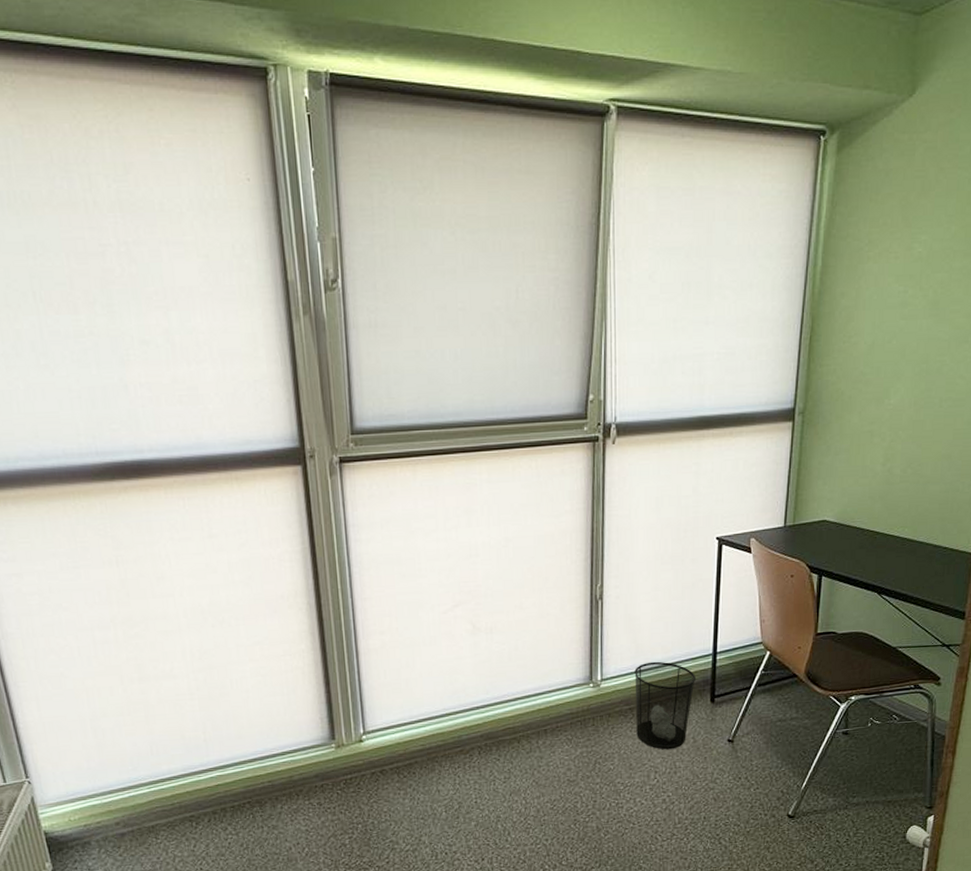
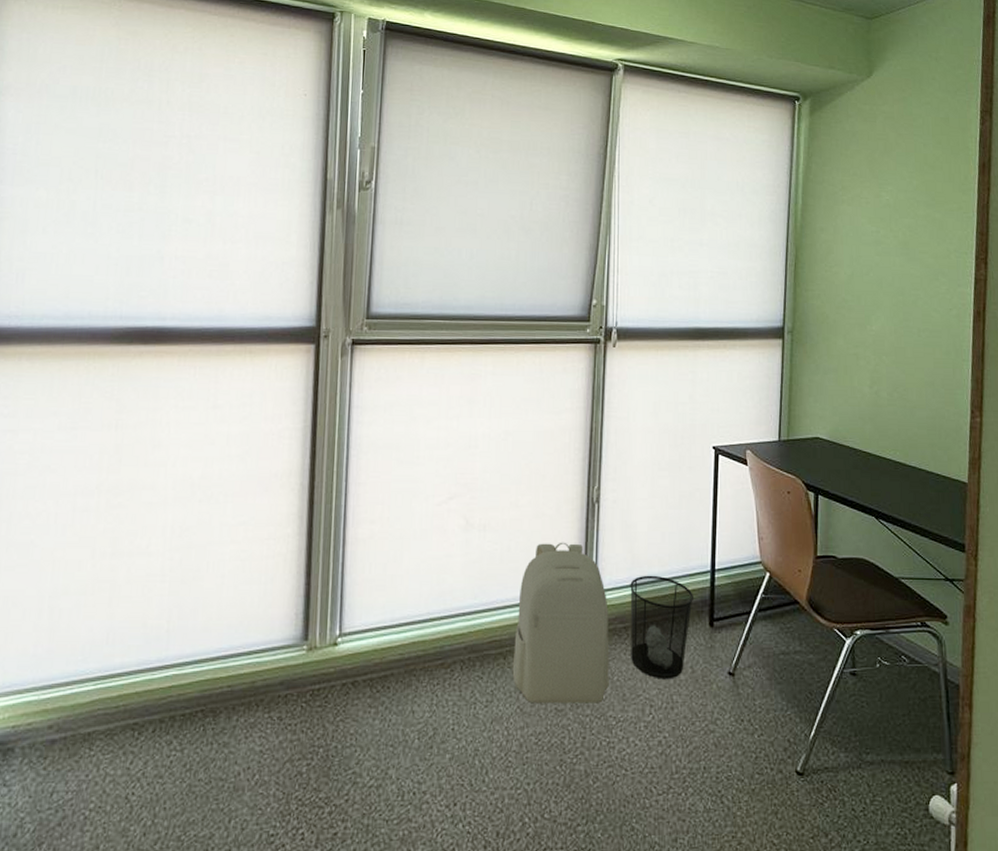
backpack: none [526,638,617,777] -> present [512,542,609,704]

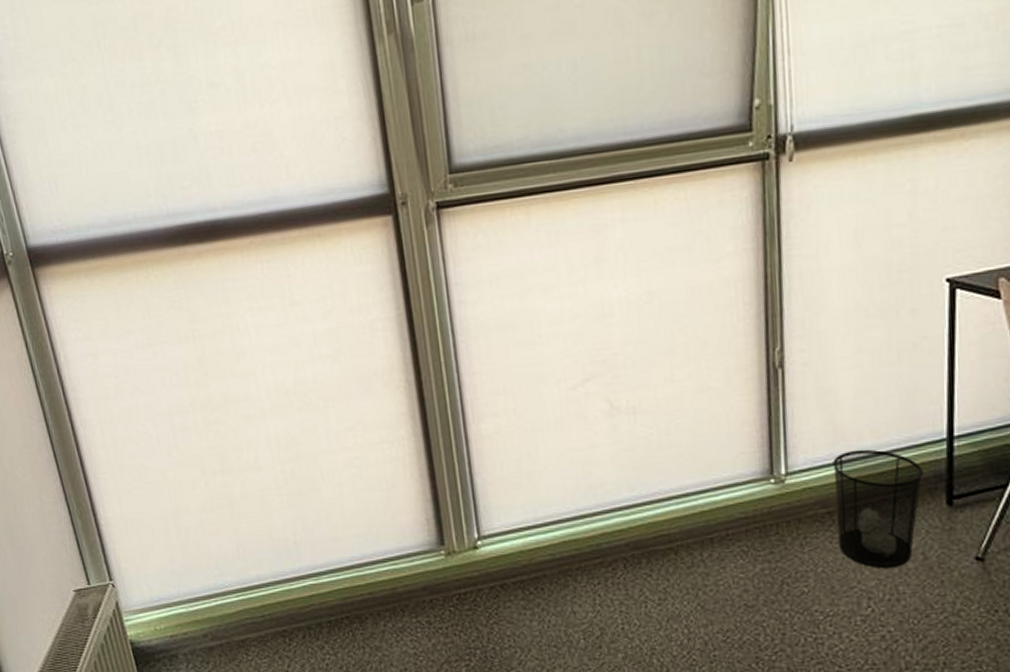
backpack: present [512,542,609,704] -> none [686,418,812,600]

